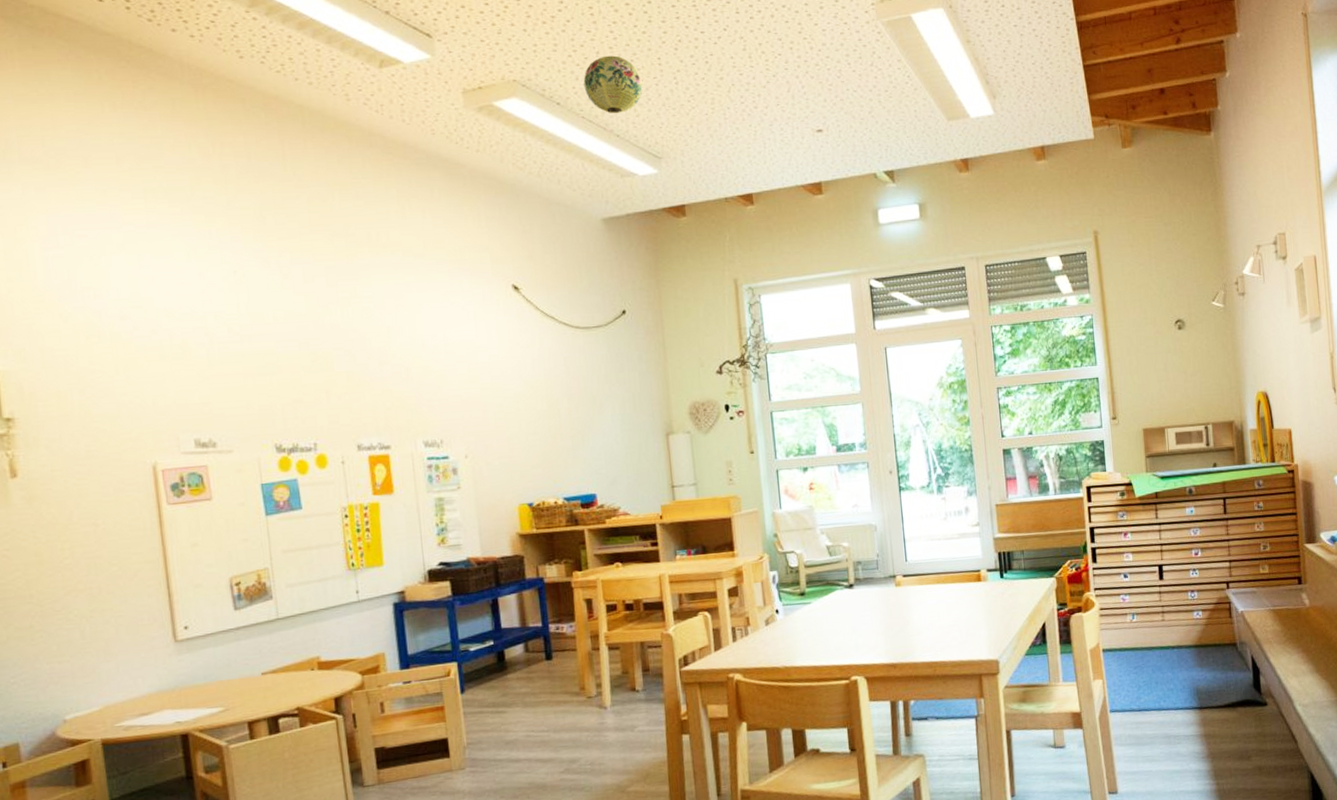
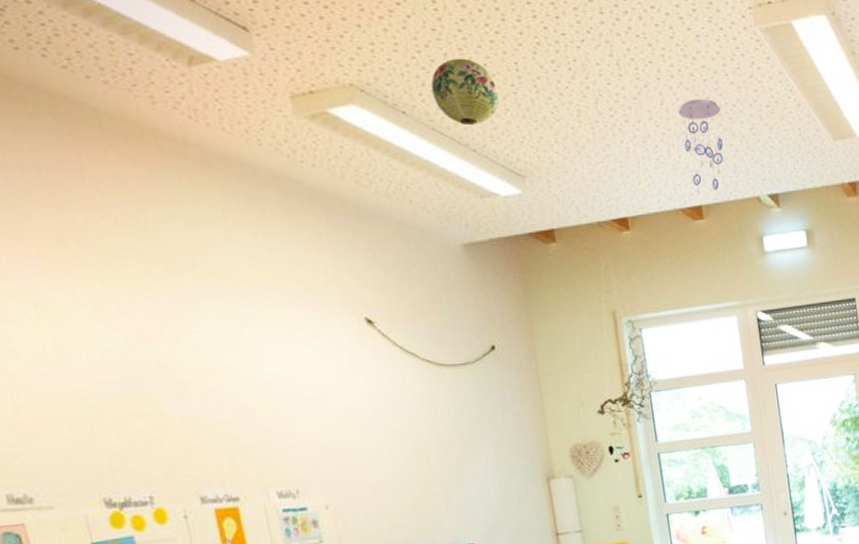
ceiling mobile: none [803,86,843,176] -> present [677,99,723,200]

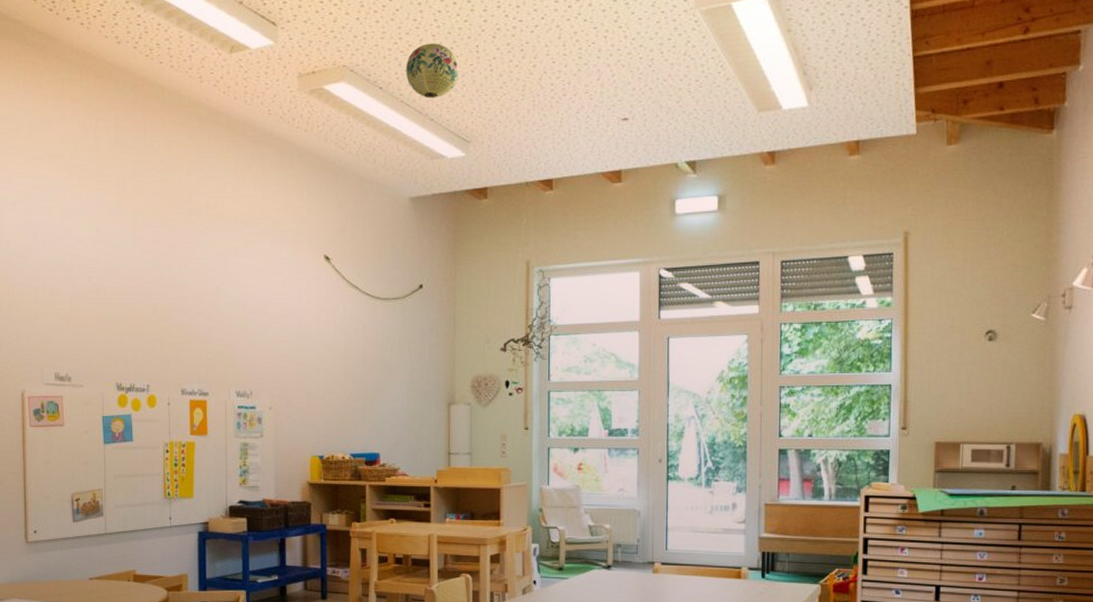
ceiling mobile: present [677,99,723,200] -> none [612,75,652,165]

